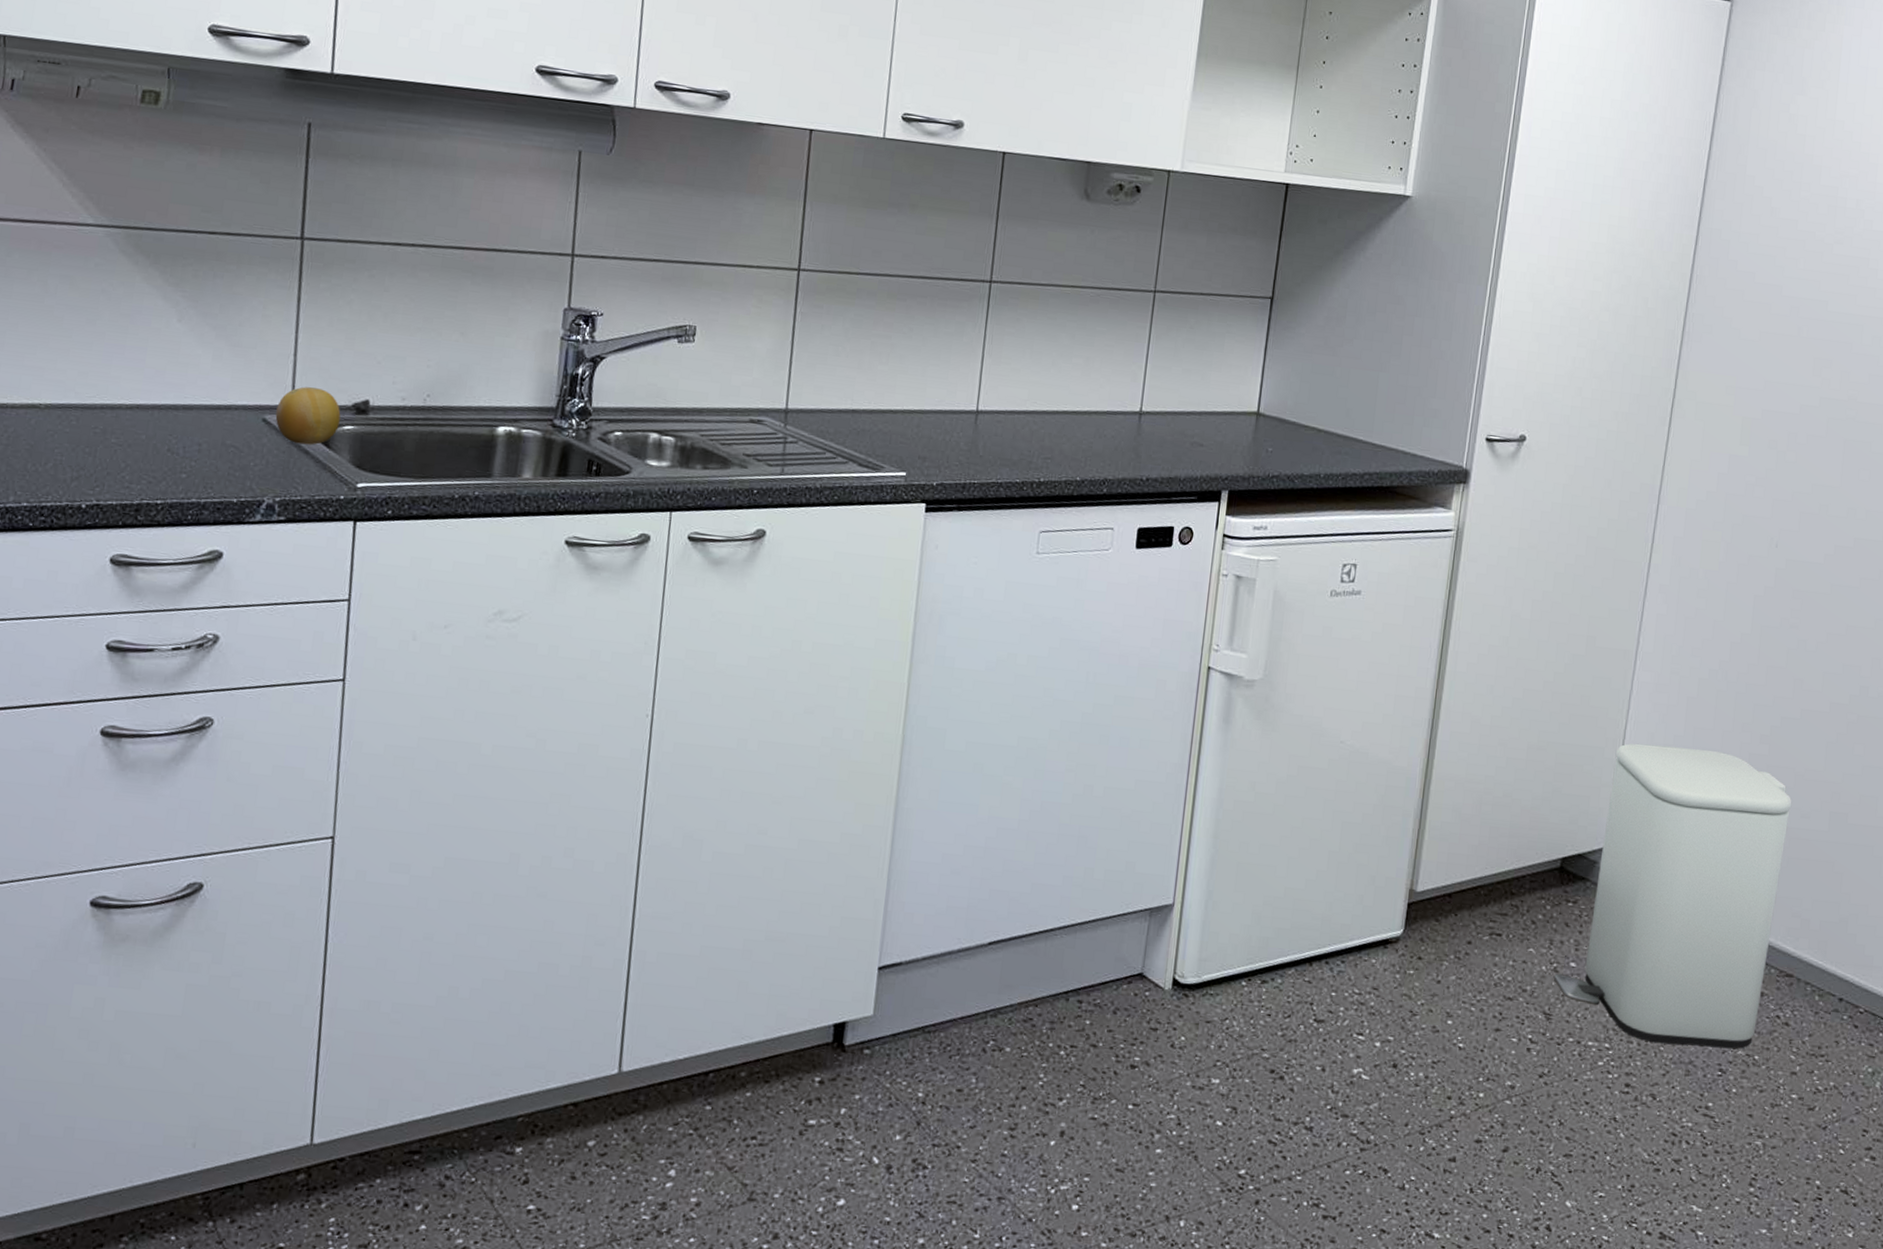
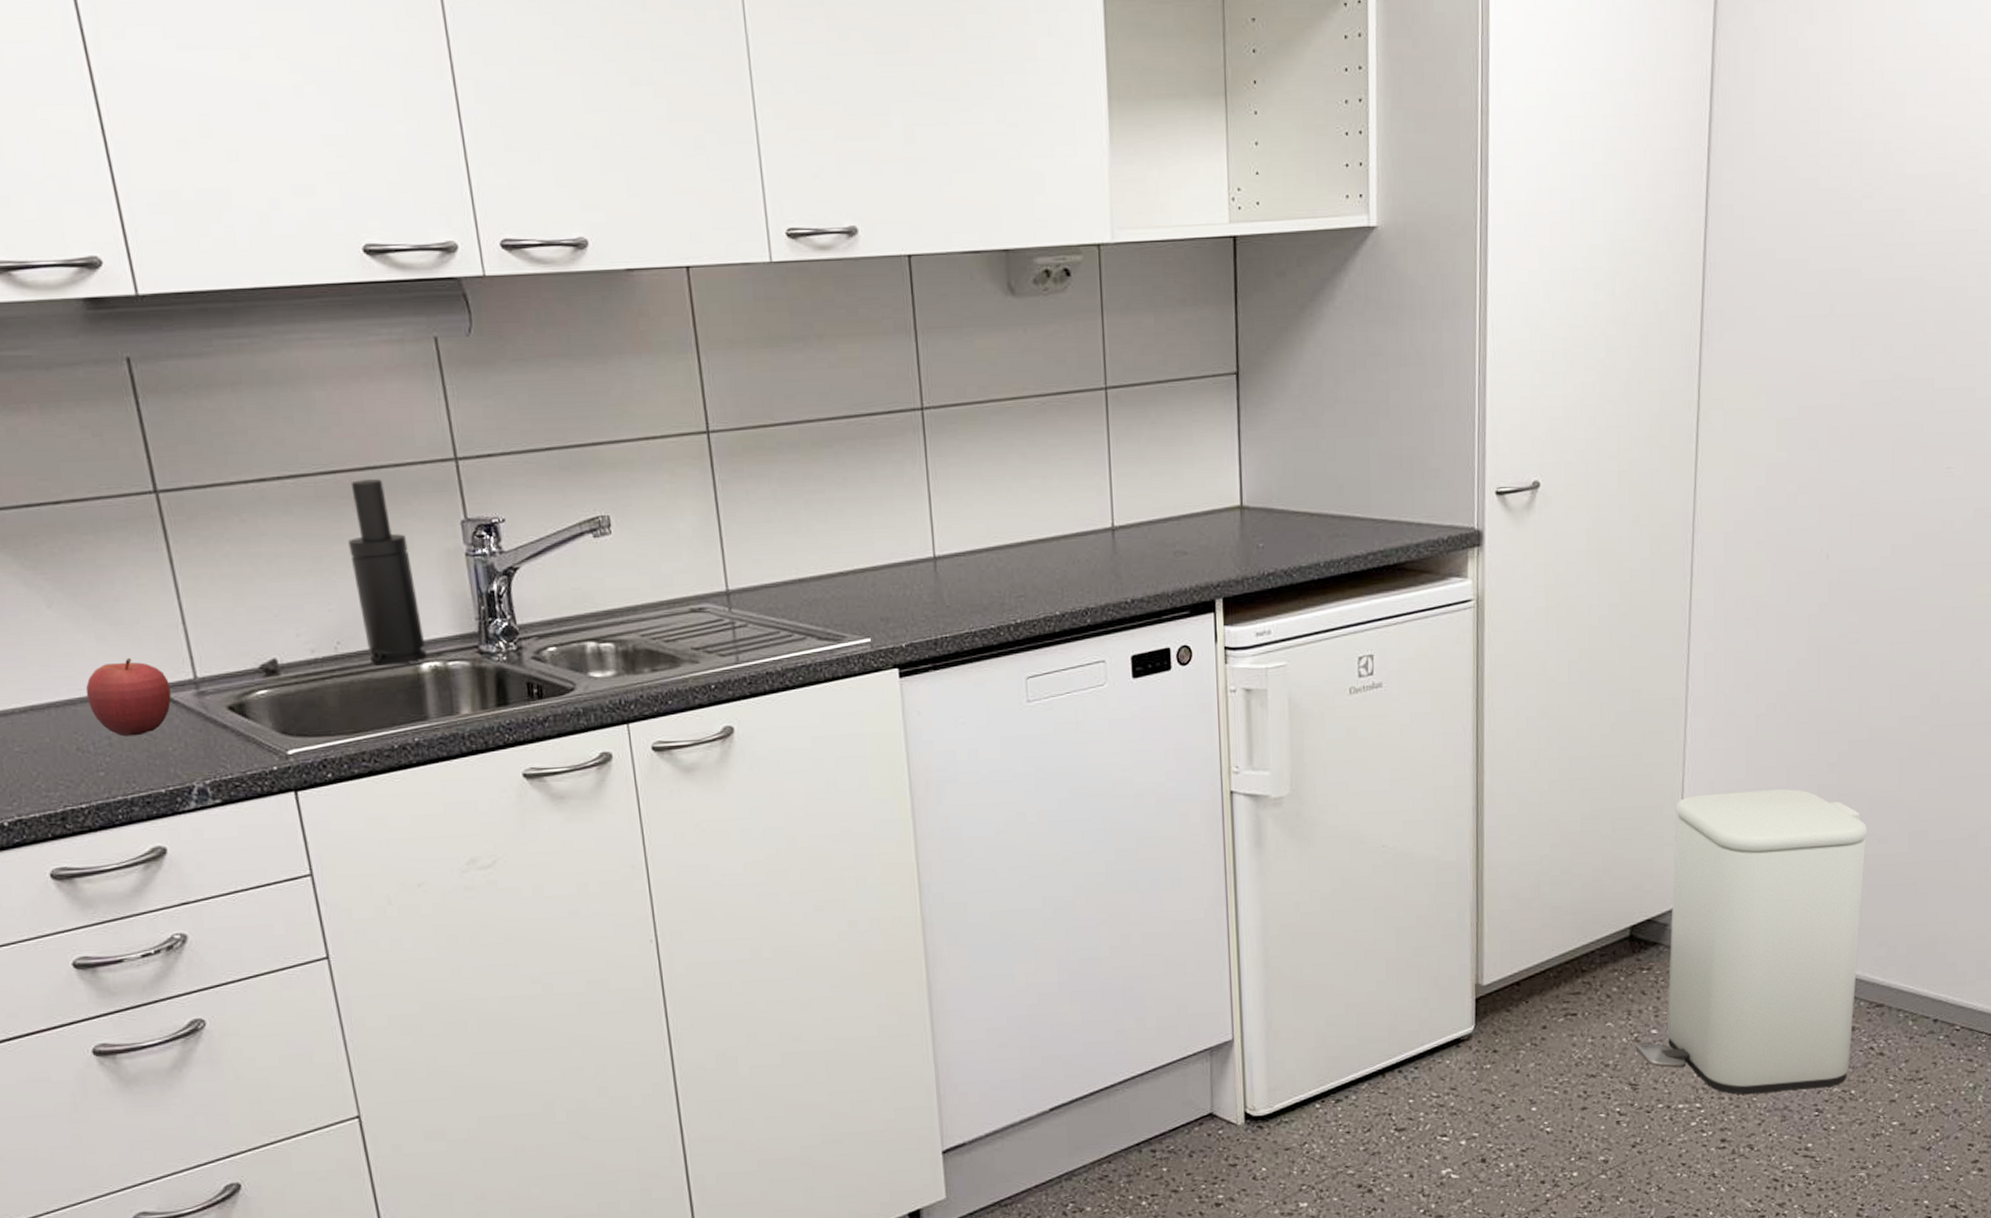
fruit: none [189,376,268,447] -> present [85,657,172,737]
fruit: present [275,387,341,445] -> none [179,655,252,719]
soap dispenser: none [452,258,513,424] -> present [348,479,427,665]

